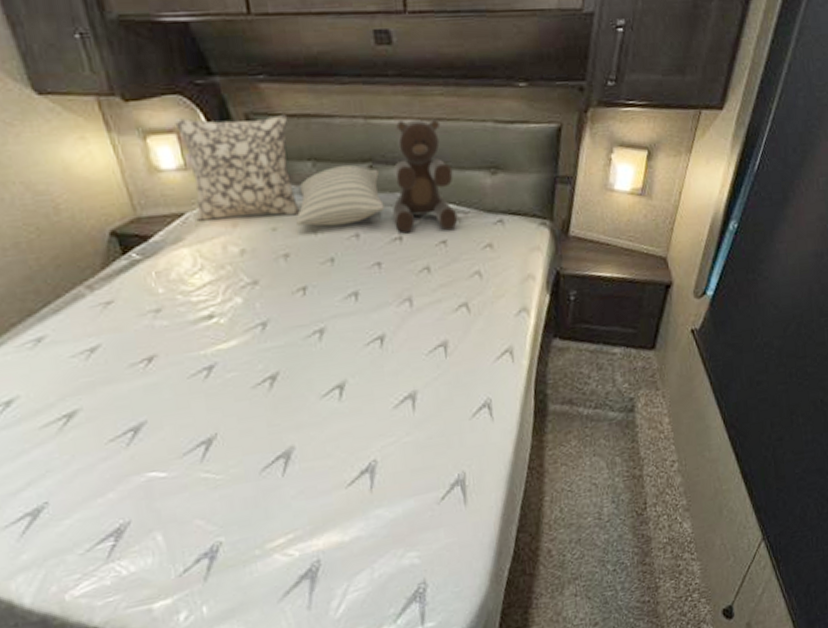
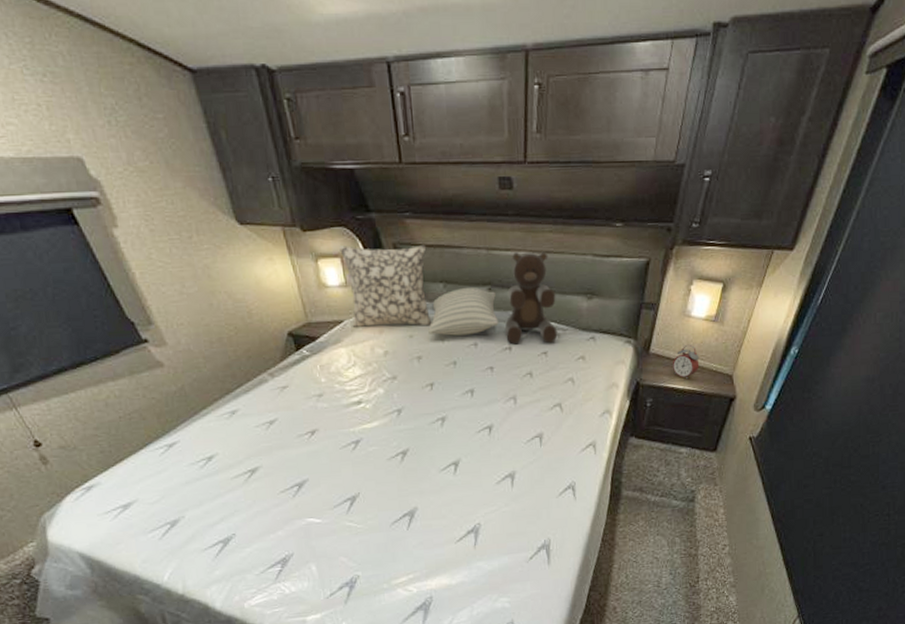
alarm clock: none [596,223,628,266] -> present [672,344,700,380]

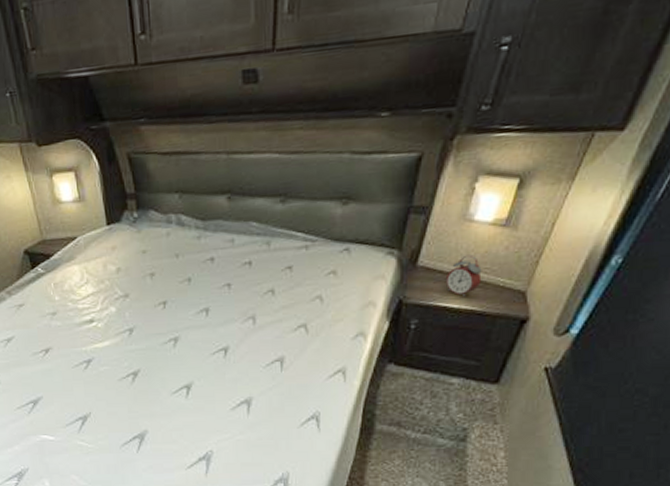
pillow: present [339,245,432,327] -> none [73,153,166,244]
pillow: present [428,288,499,336] -> none [162,197,238,251]
teddy bear: present [504,251,558,345] -> none [244,151,305,259]

